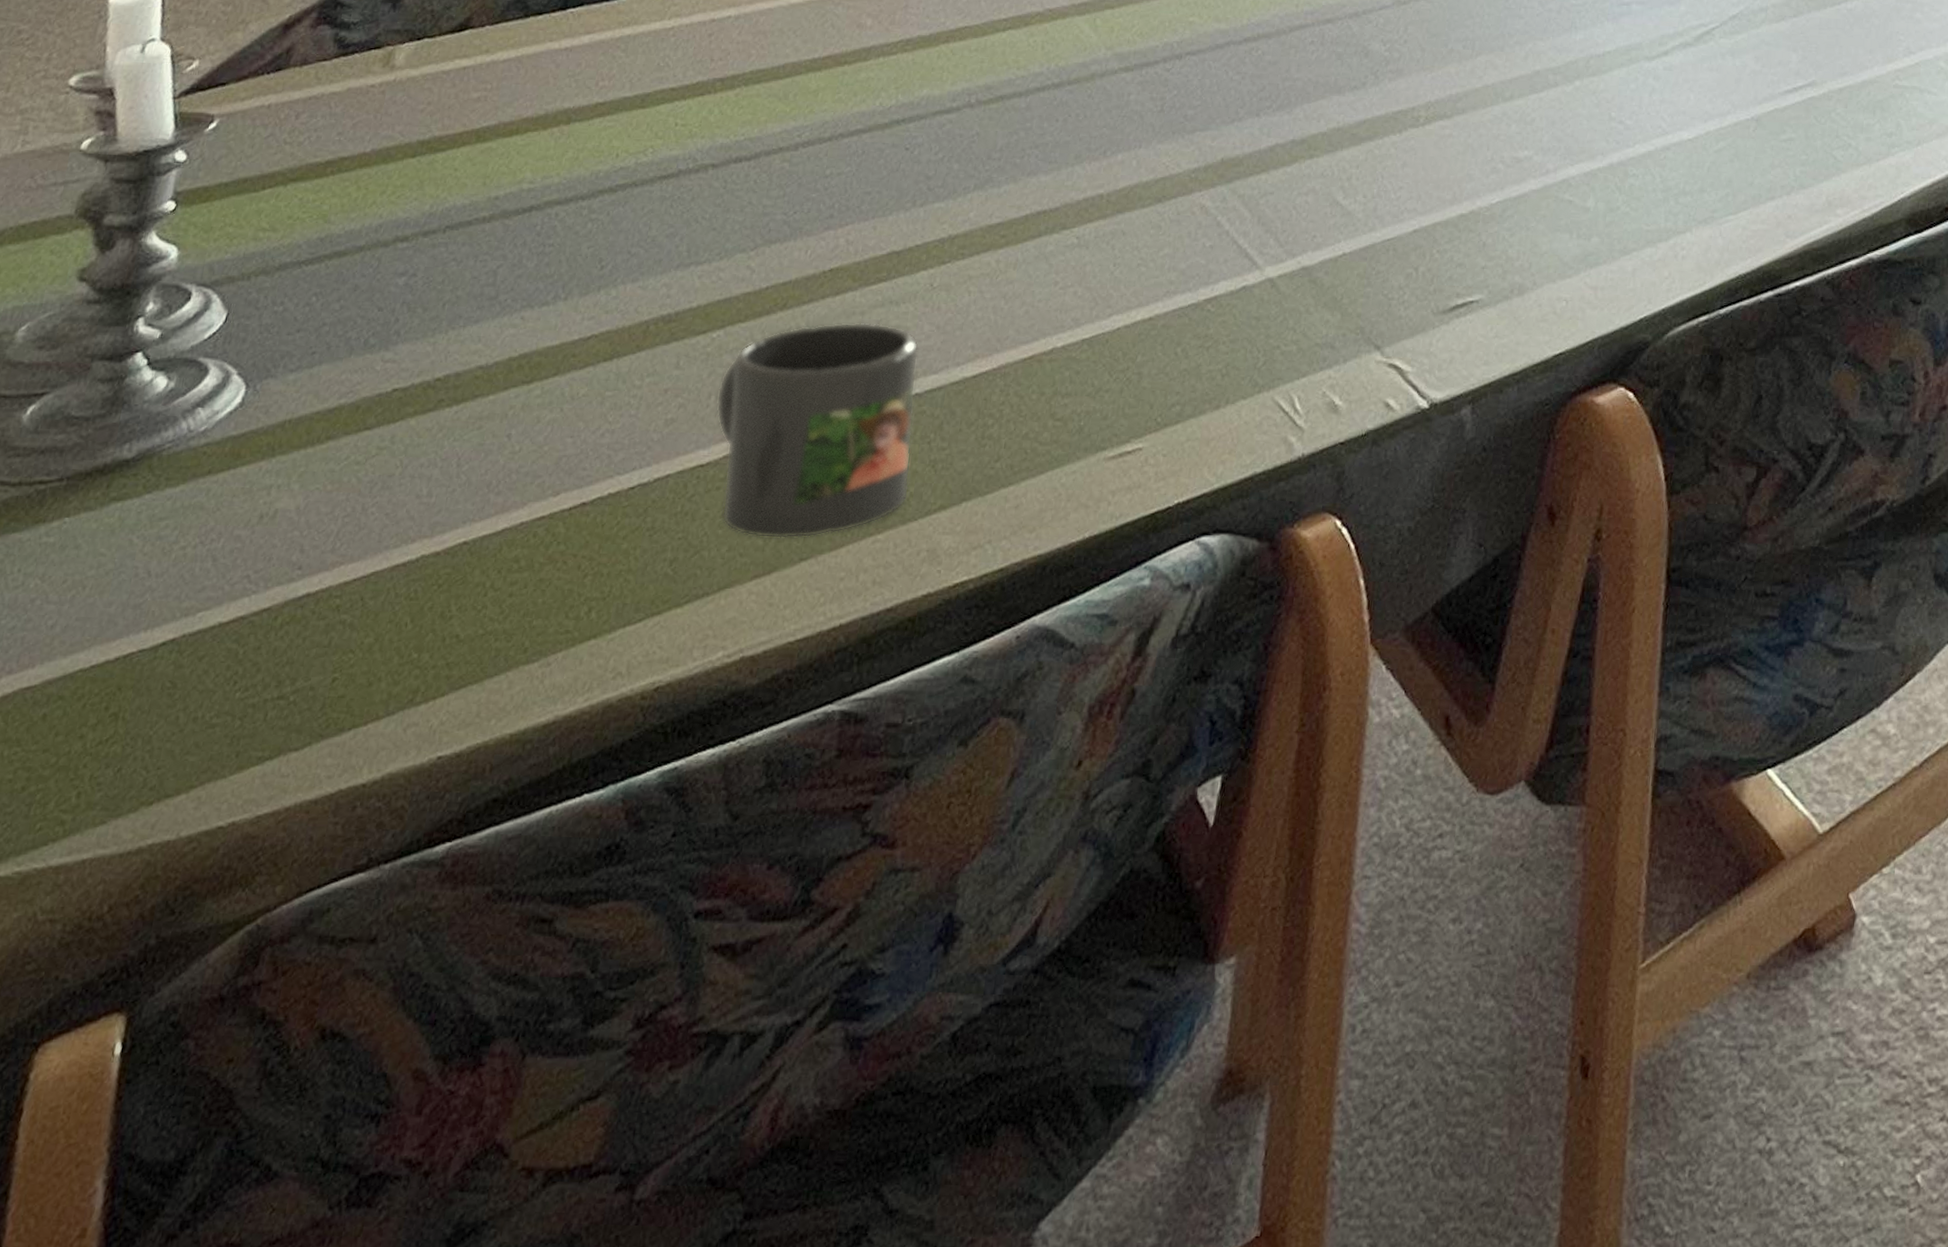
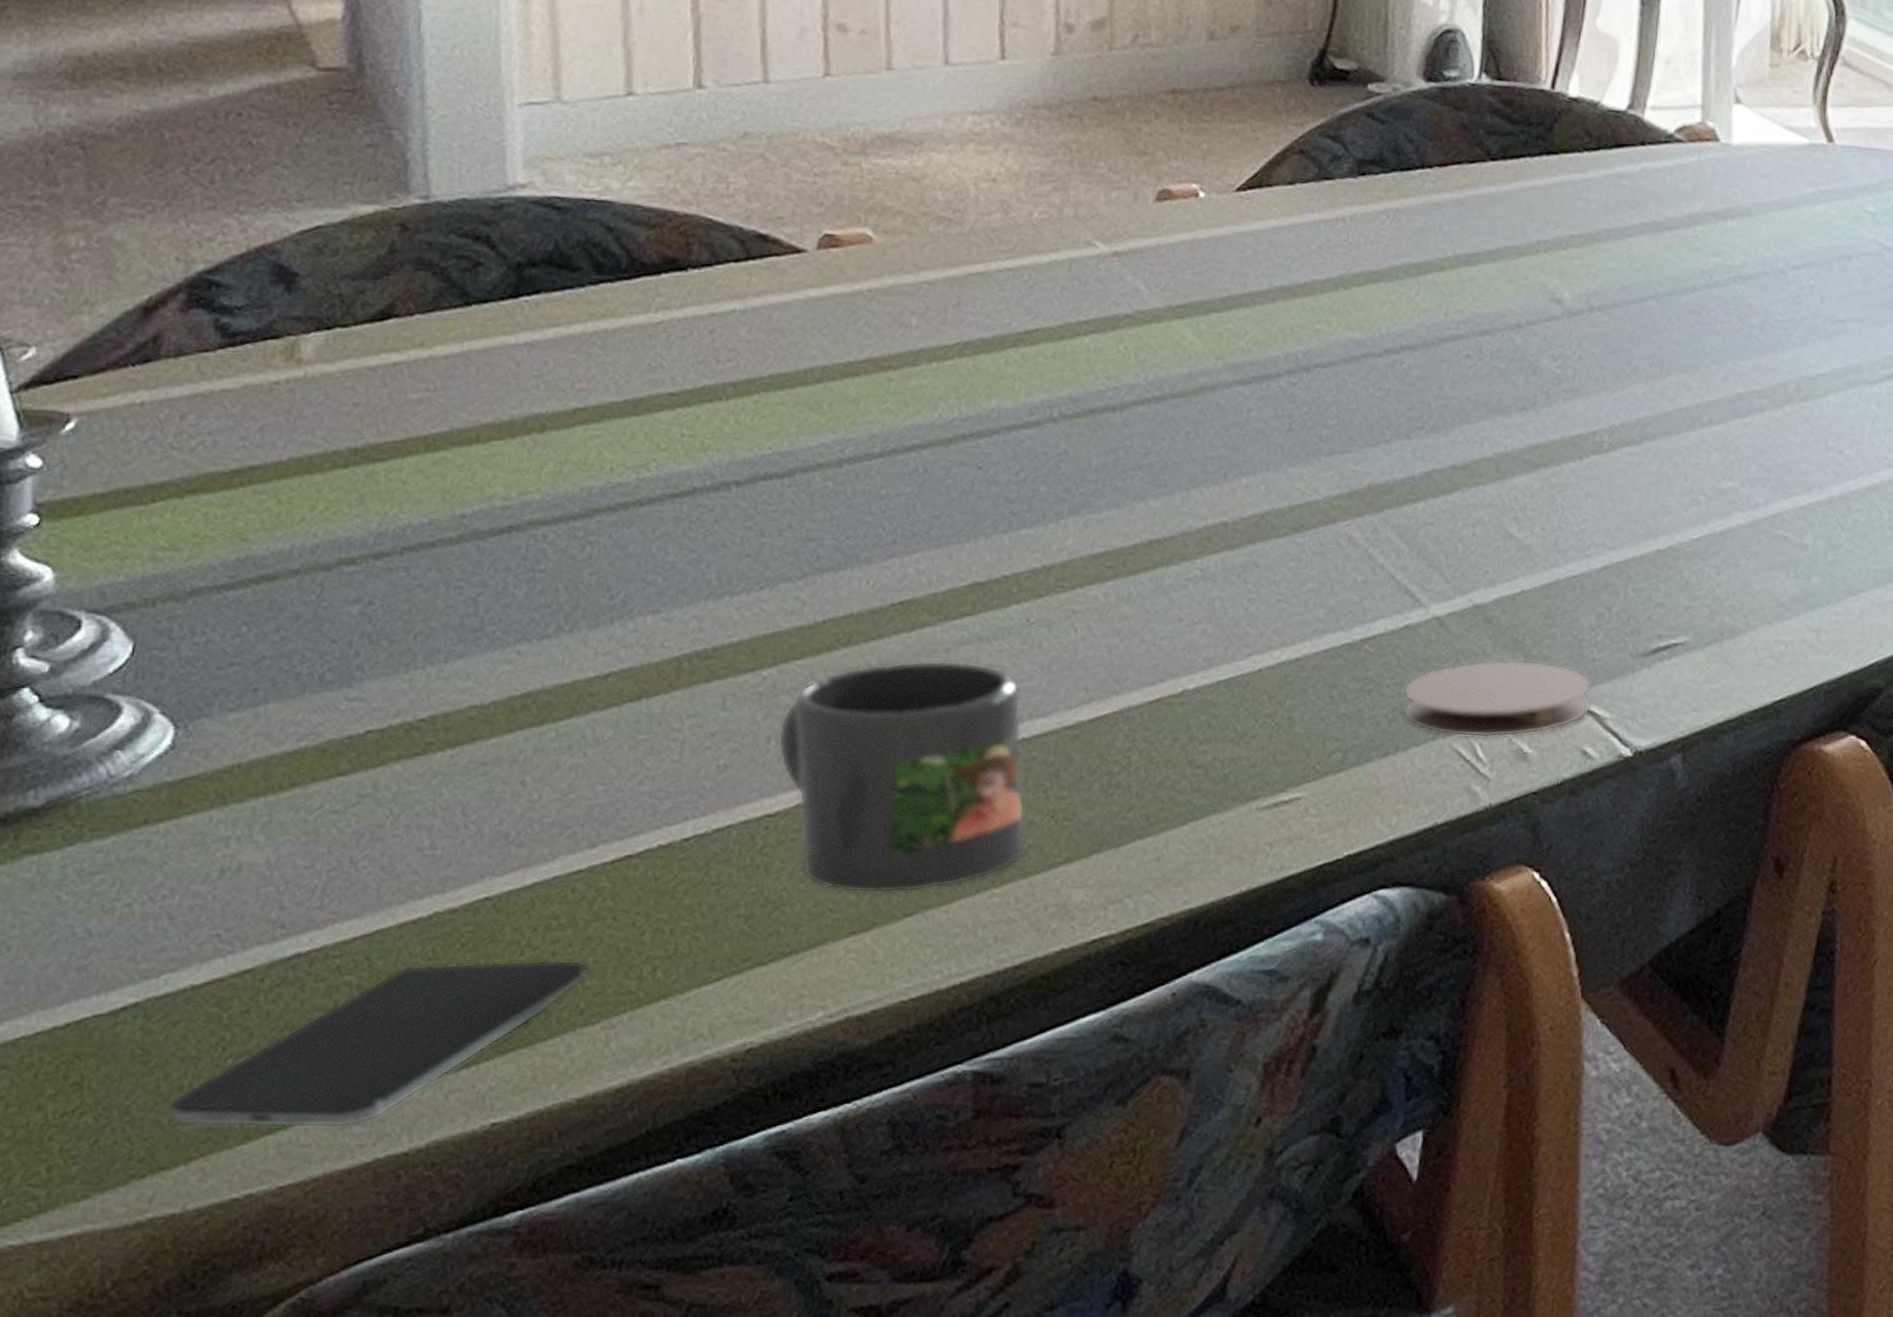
smartphone: none [182,600,538,759] -> present [169,959,590,1128]
coaster: none [1235,317,1398,391] -> present [1403,659,1592,738]

